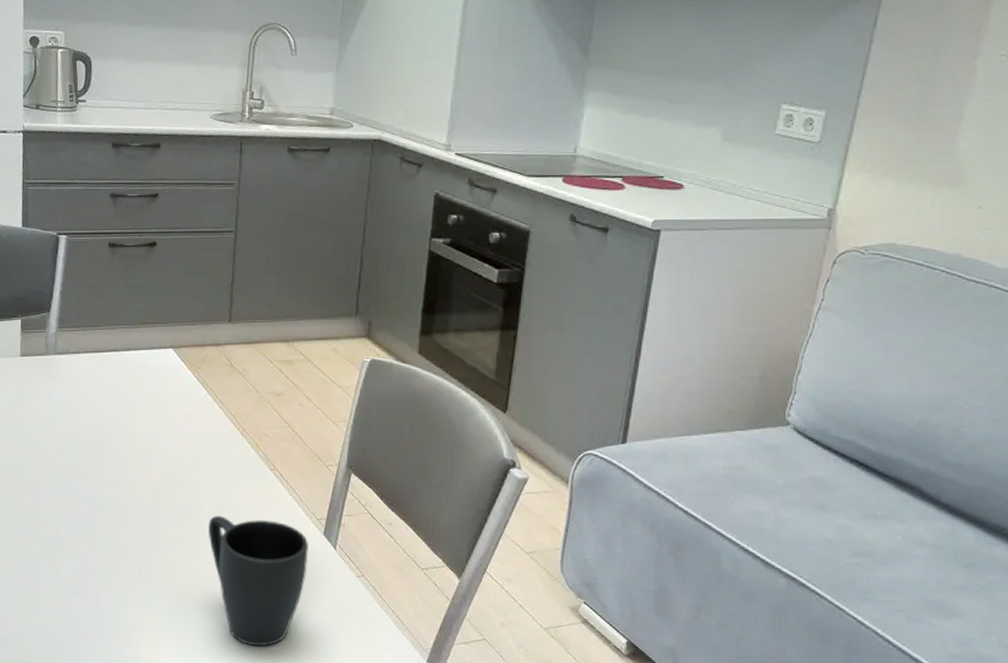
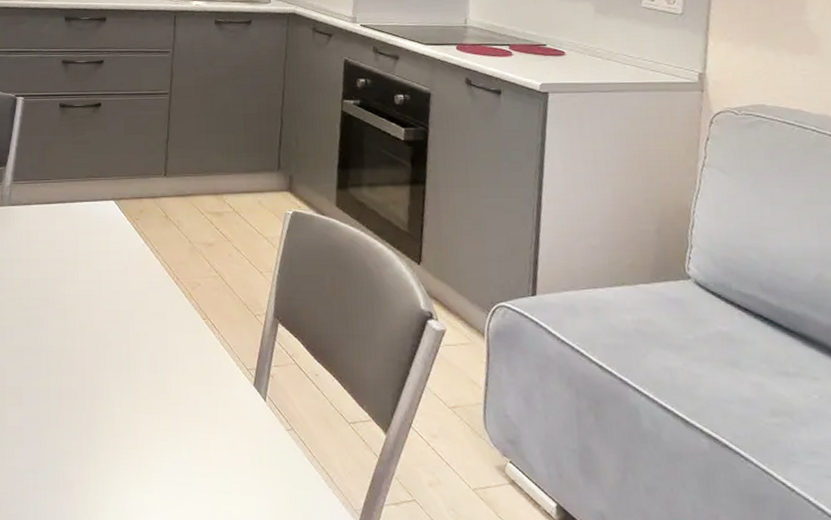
mug: present [208,515,308,647] -> none [145,364,240,504]

